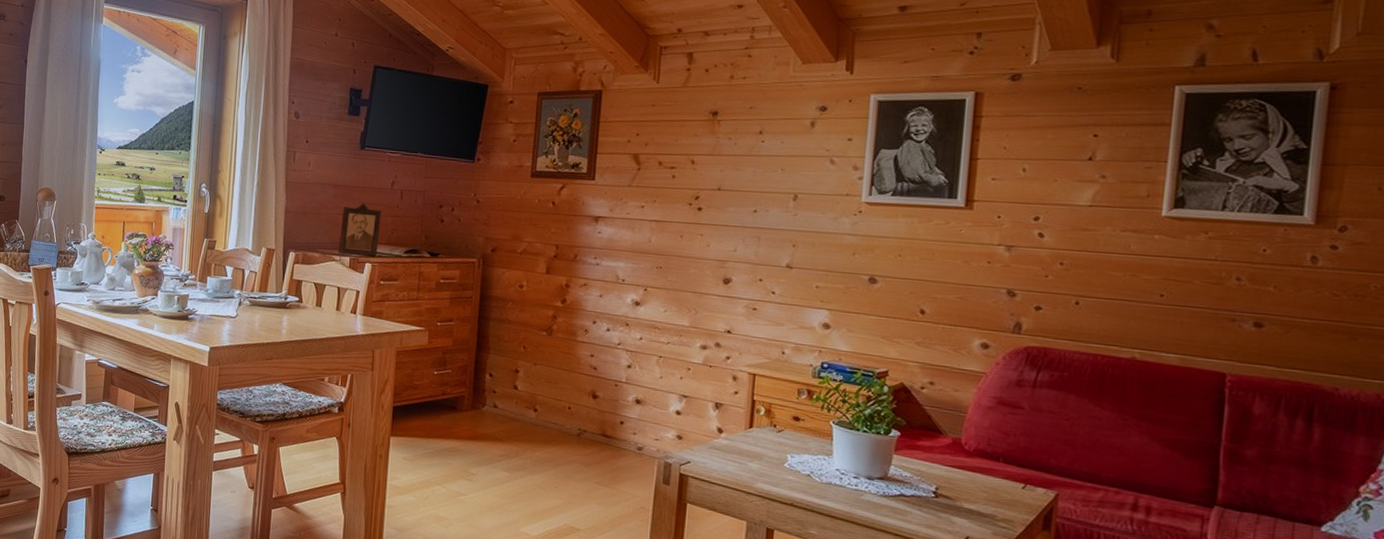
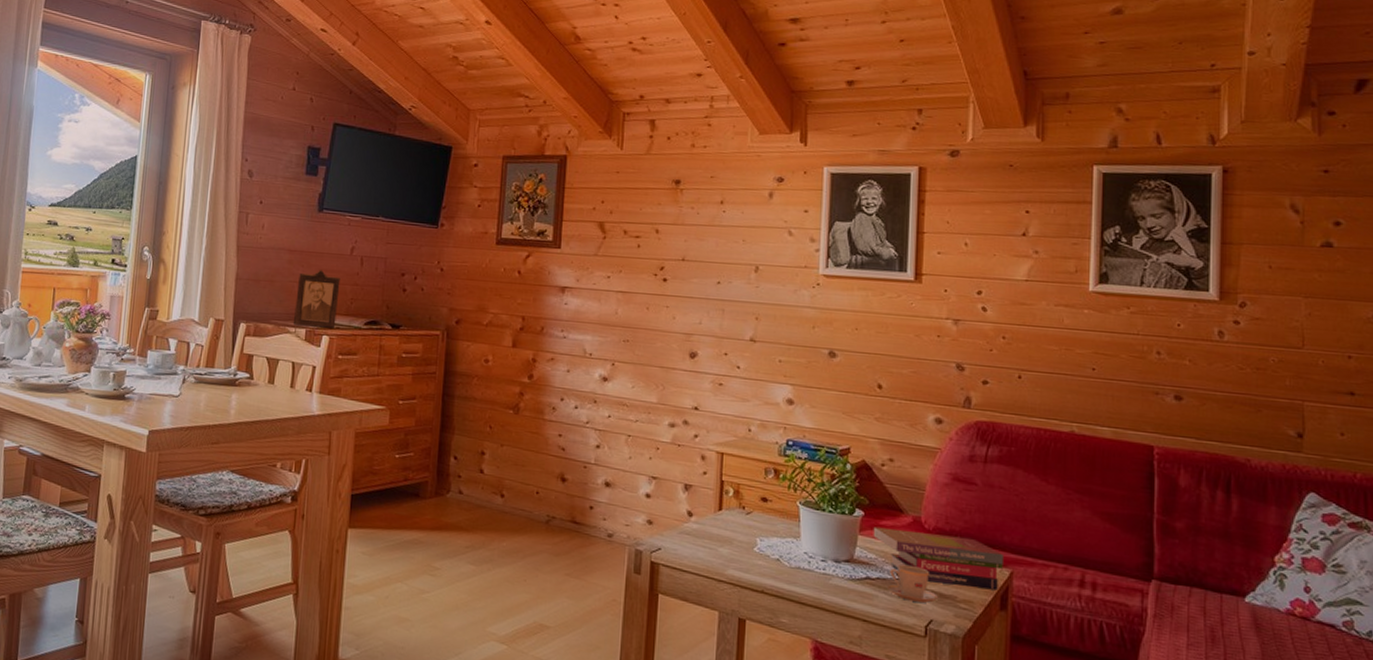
books: none [909,447,1049,511] -> present [873,527,1003,591]
teacup: none [921,483,977,520] -> present [886,564,939,603]

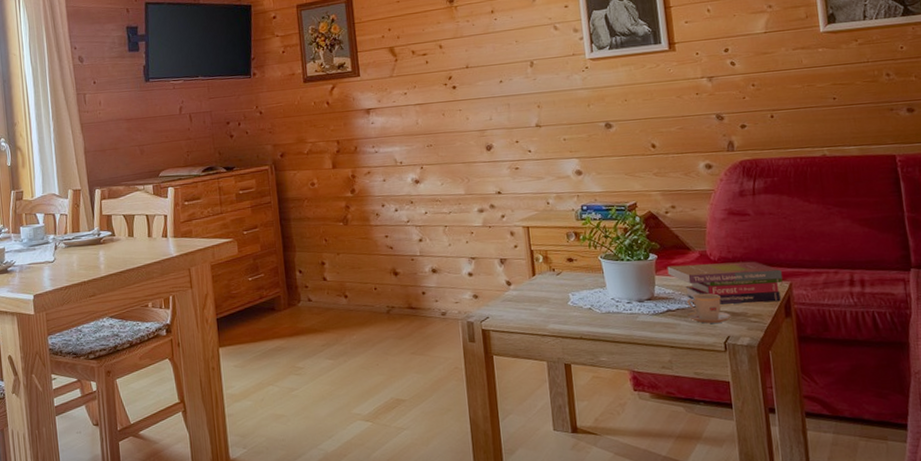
photo frame: present [293,270,341,330] -> none [138,131,178,183]

